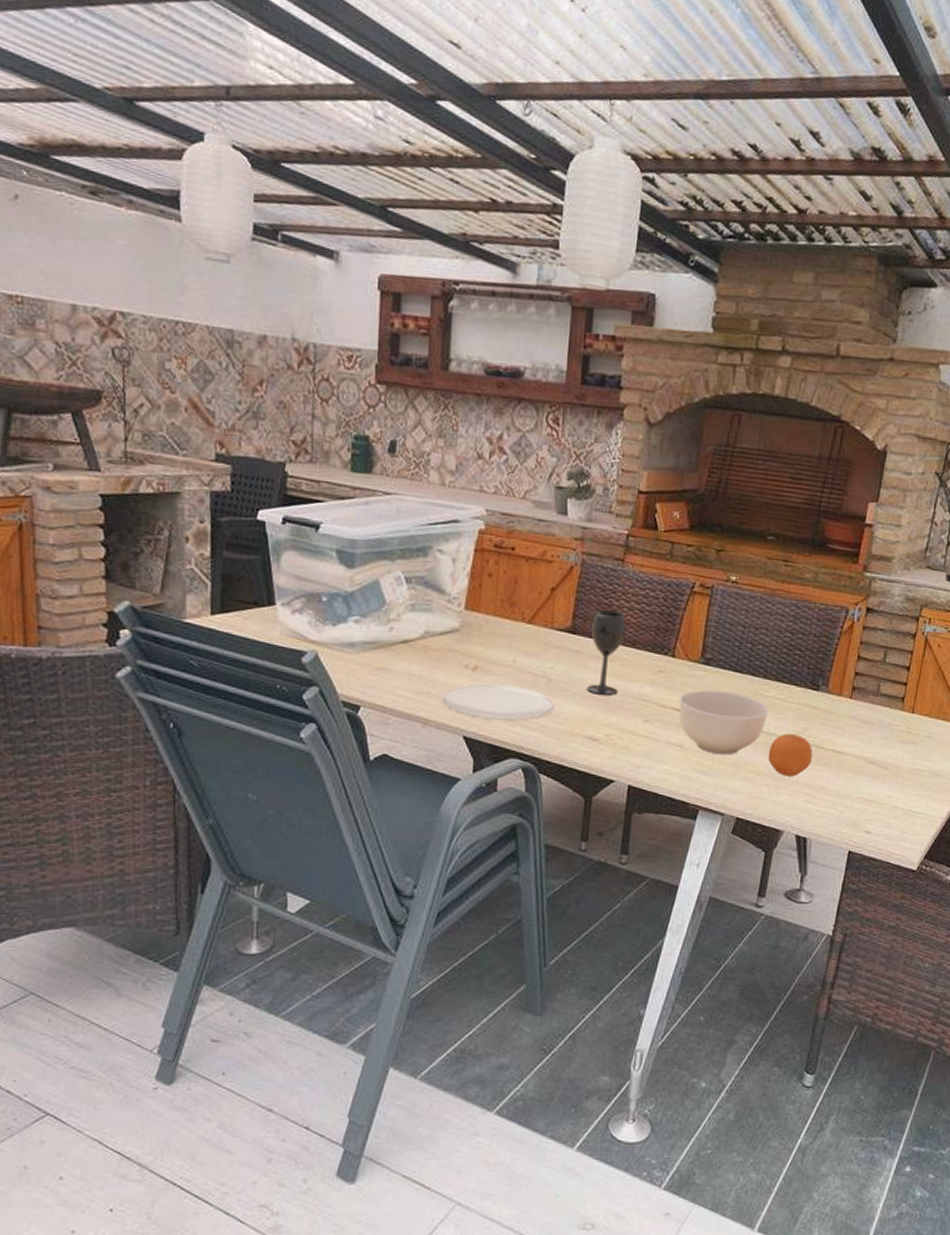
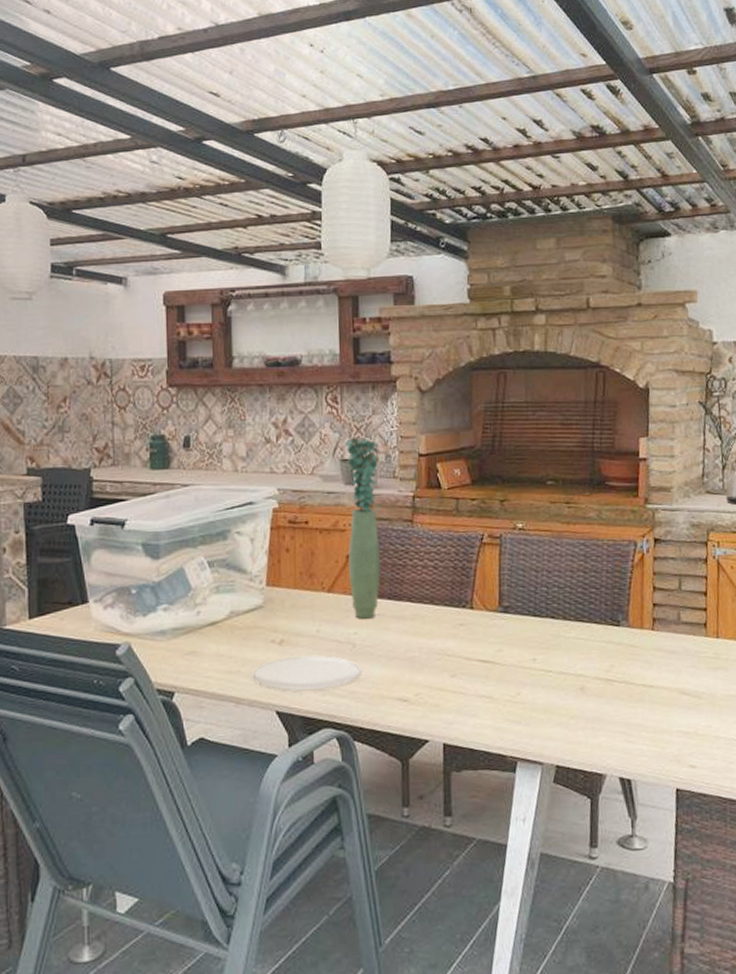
vase: none [551,456,598,655] -> present [345,430,381,619]
wine glass: present [587,609,626,695] -> none [389,569,423,655]
bowl: present [679,690,769,755] -> none [483,637,573,702]
fruit: present [768,733,813,777] -> none [578,672,624,717]

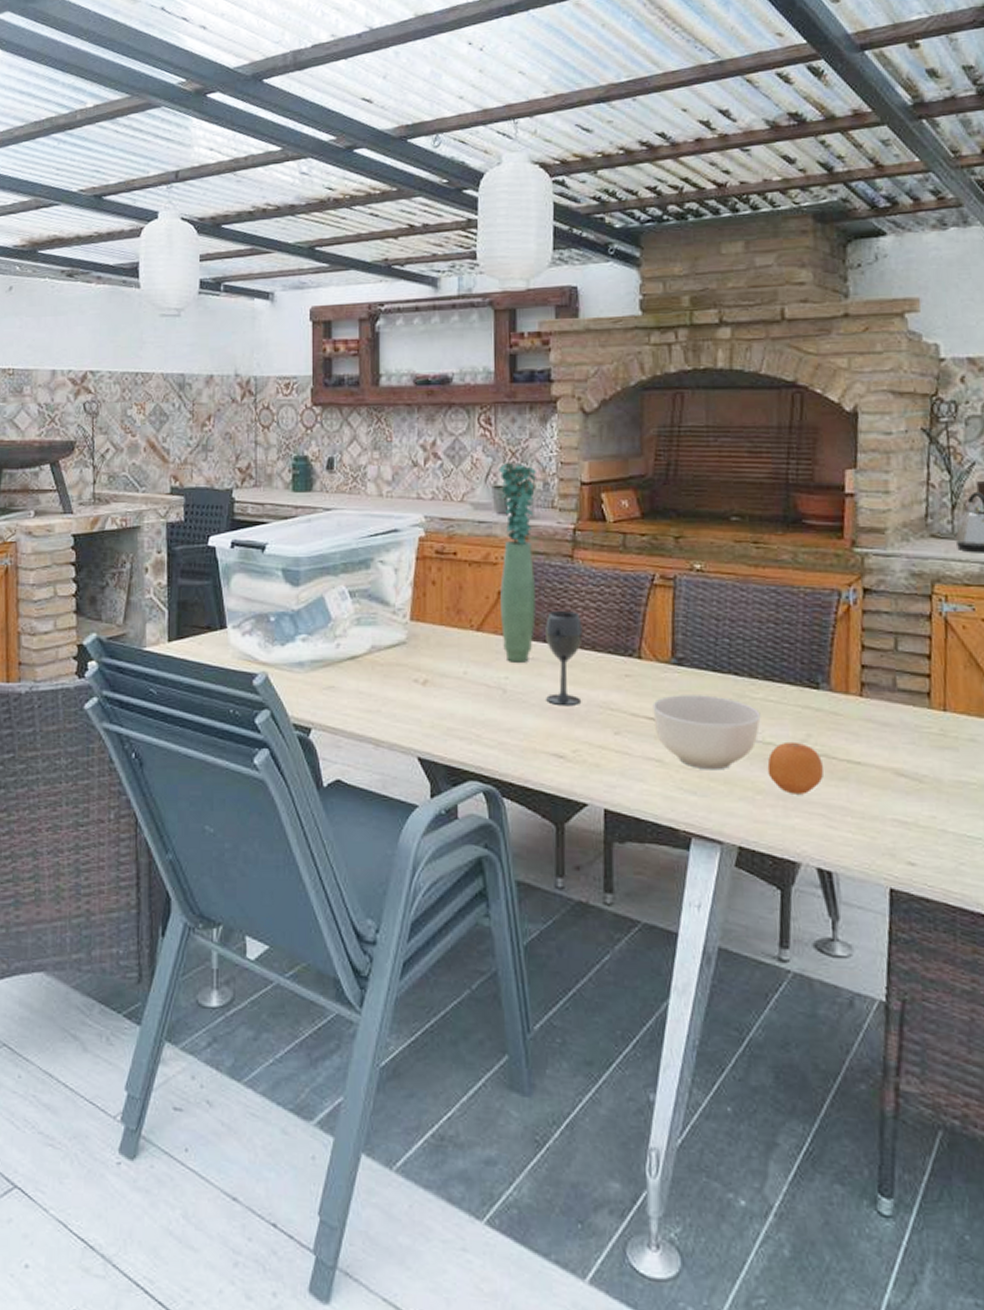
plate: present [251,655,362,692] -> none [392,698,513,739]
wine glass: none [389,569,423,655] -> present [545,610,583,705]
bowl: none [483,637,573,702] -> present [652,695,761,770]
fruit: none [578,672,624,717] -> present [767,741,823,795]

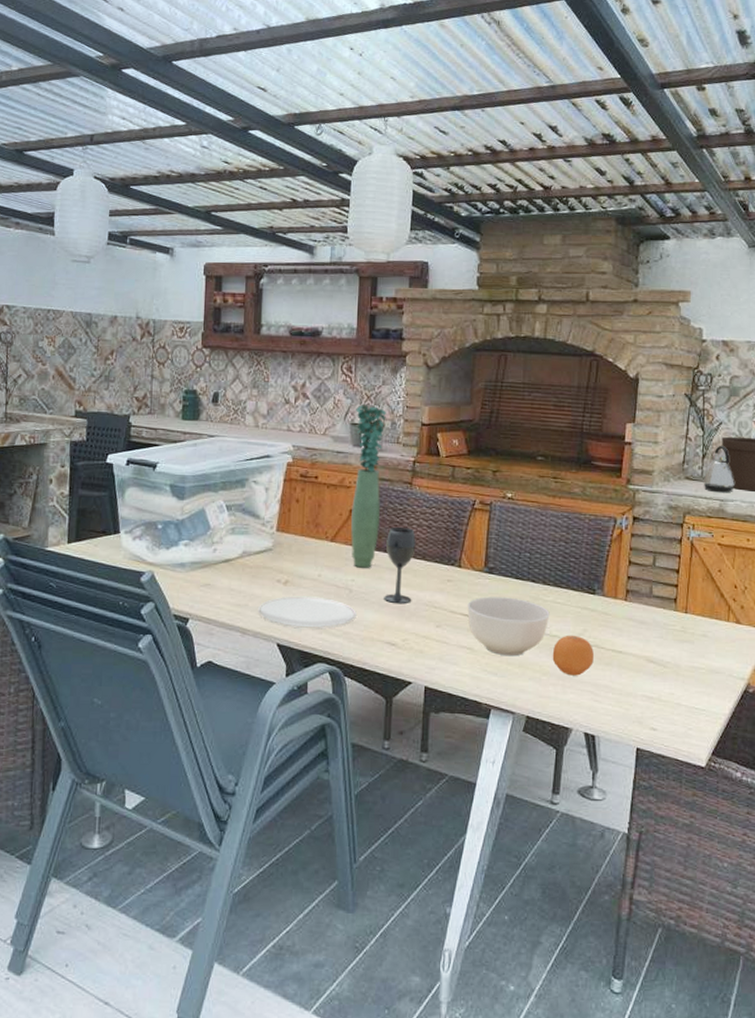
plate: none [392,698,513,739] -> present [257,596,356,629]

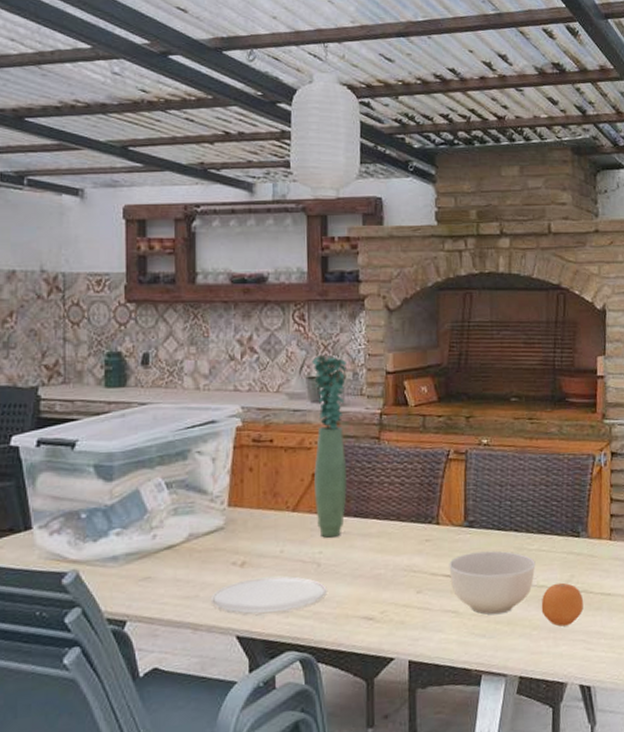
wine glass: present [384,526,416,603] -> none [356,486,389,573]

